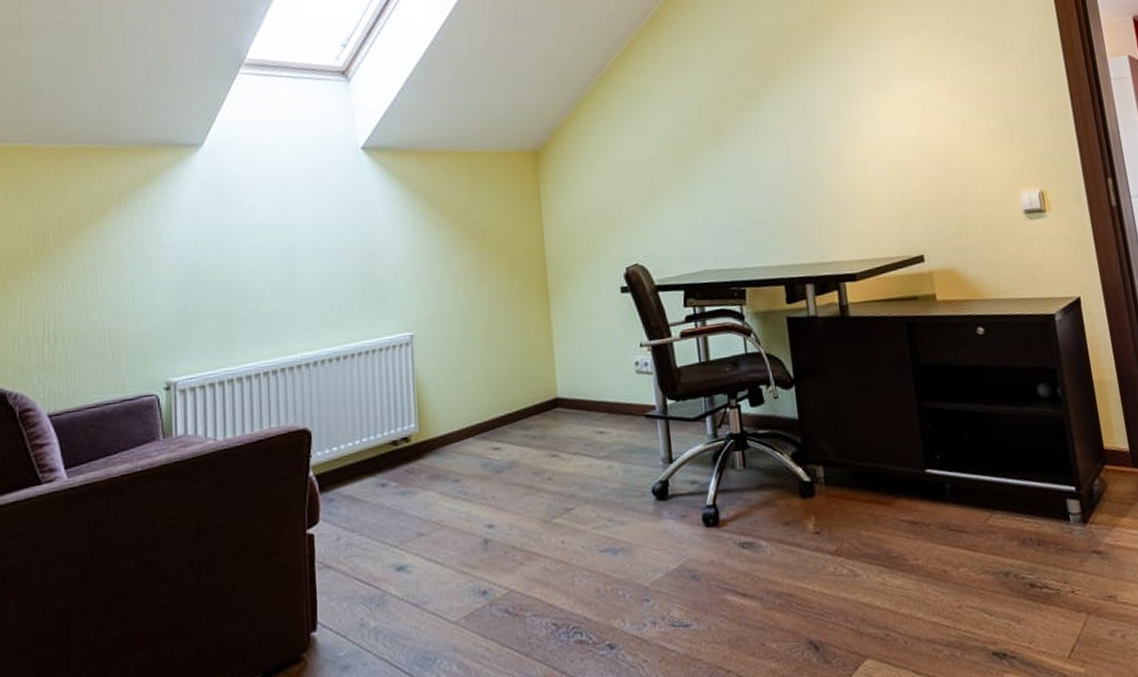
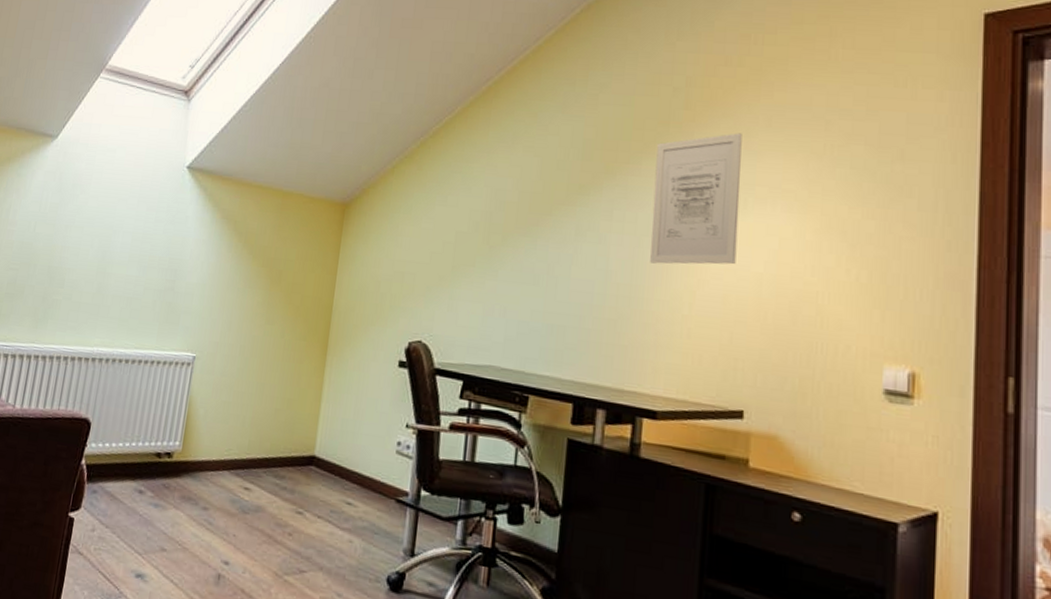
wall art: none [809,21,893,147] -> present [650,133,742,265]

